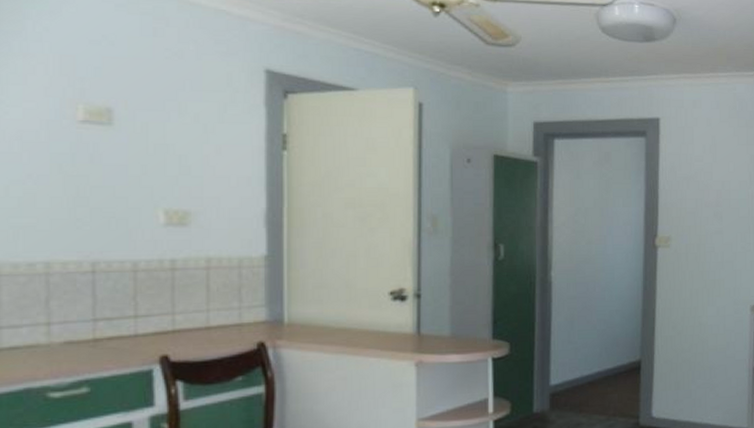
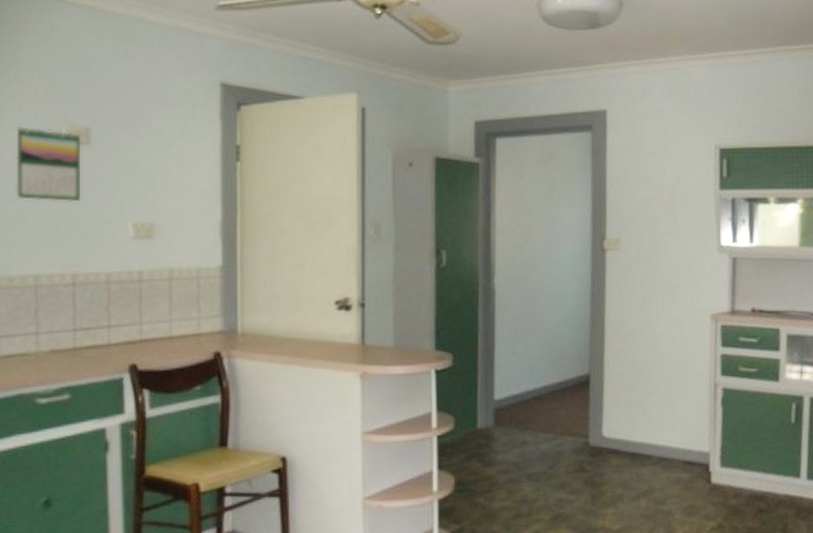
calendar: none [21,102,101,186] -> present [16,126,80,202]

